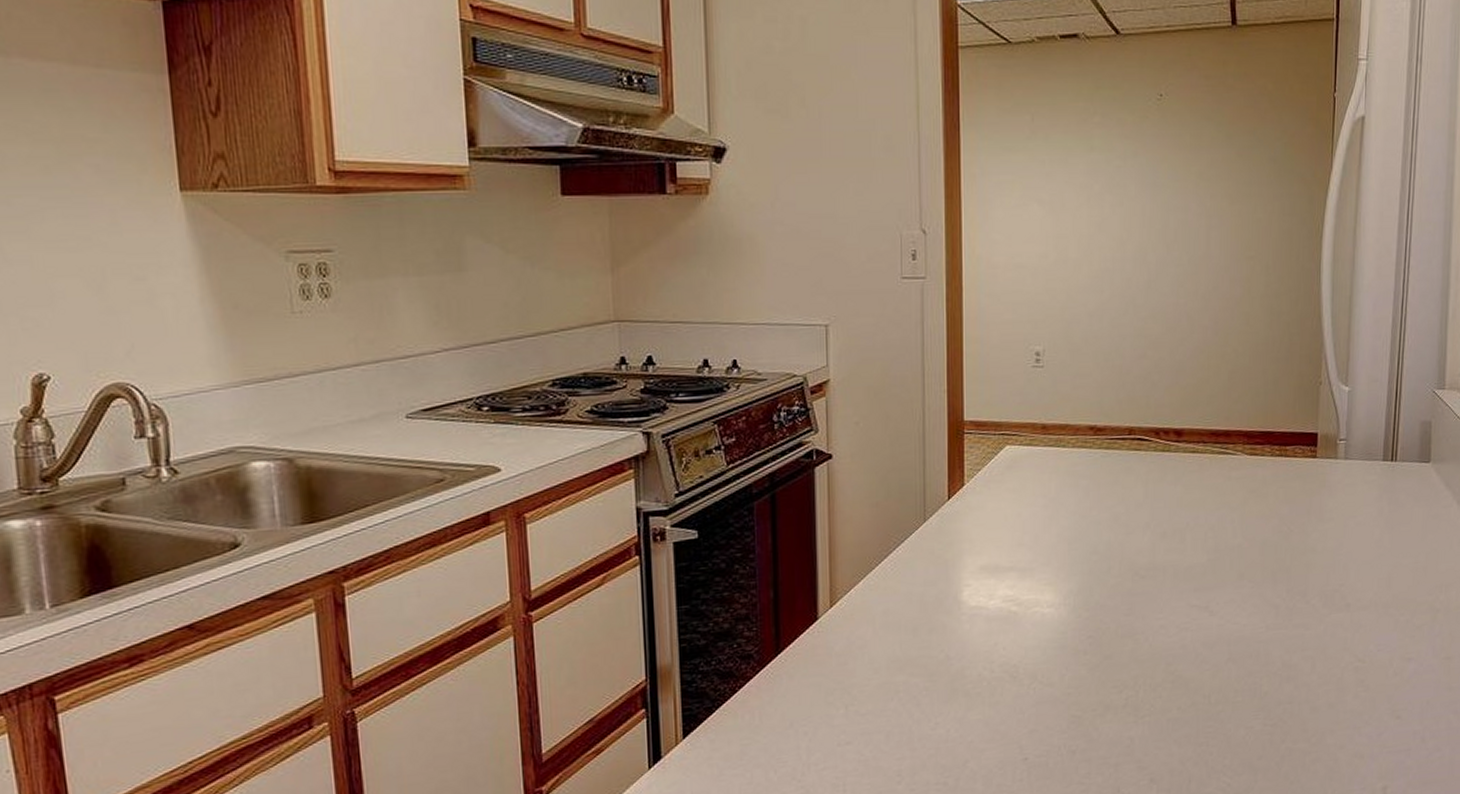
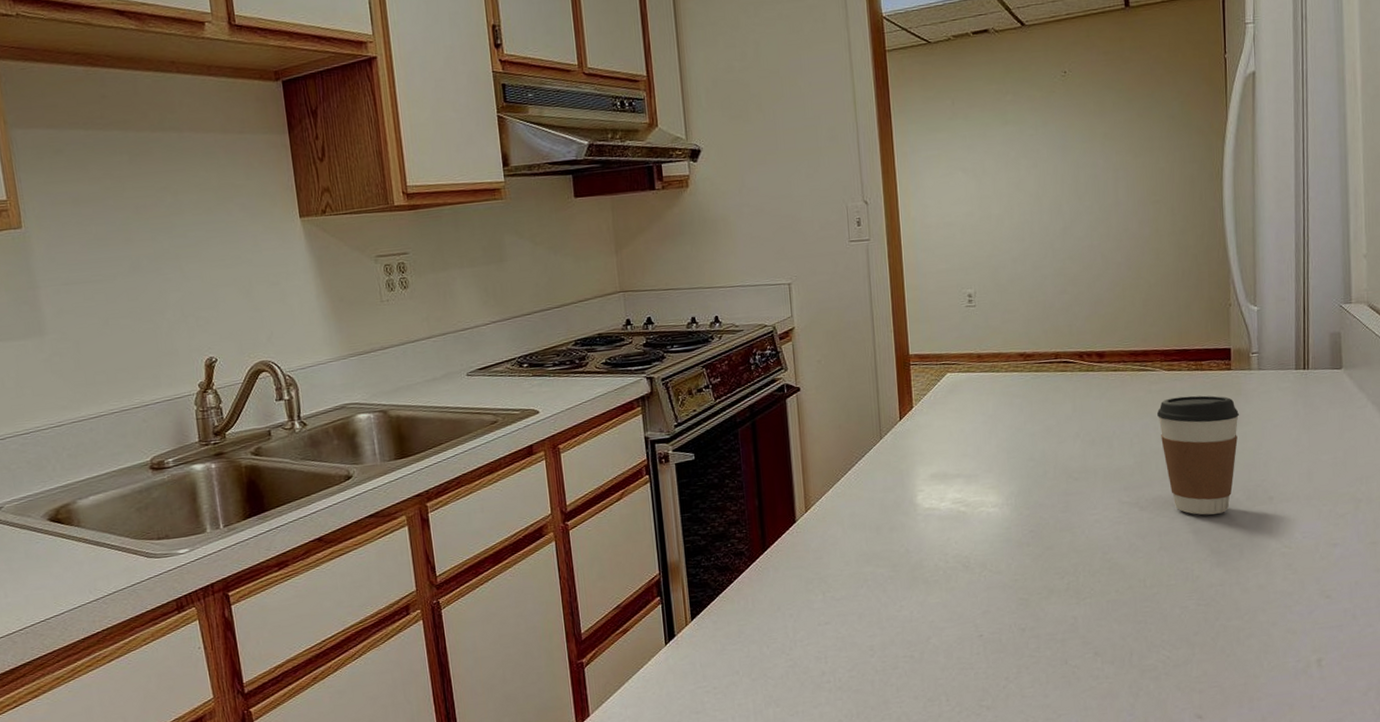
coffee cup: none [1234,485,1322,623] -> present [1156,395,1240,515]

